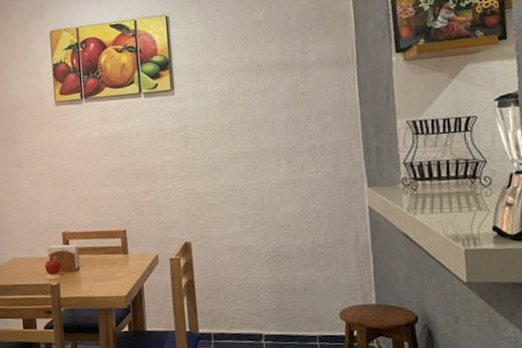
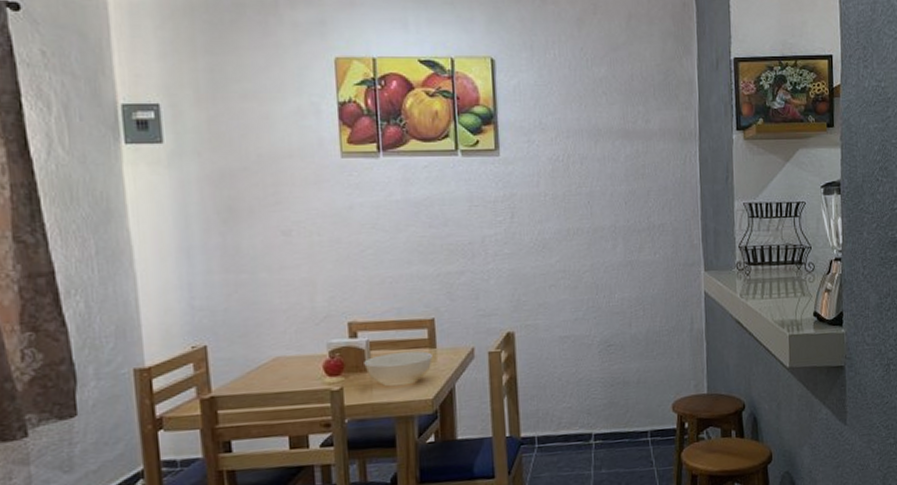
bowl: none [74,256,125,284] -> present [364,351,433,387]

